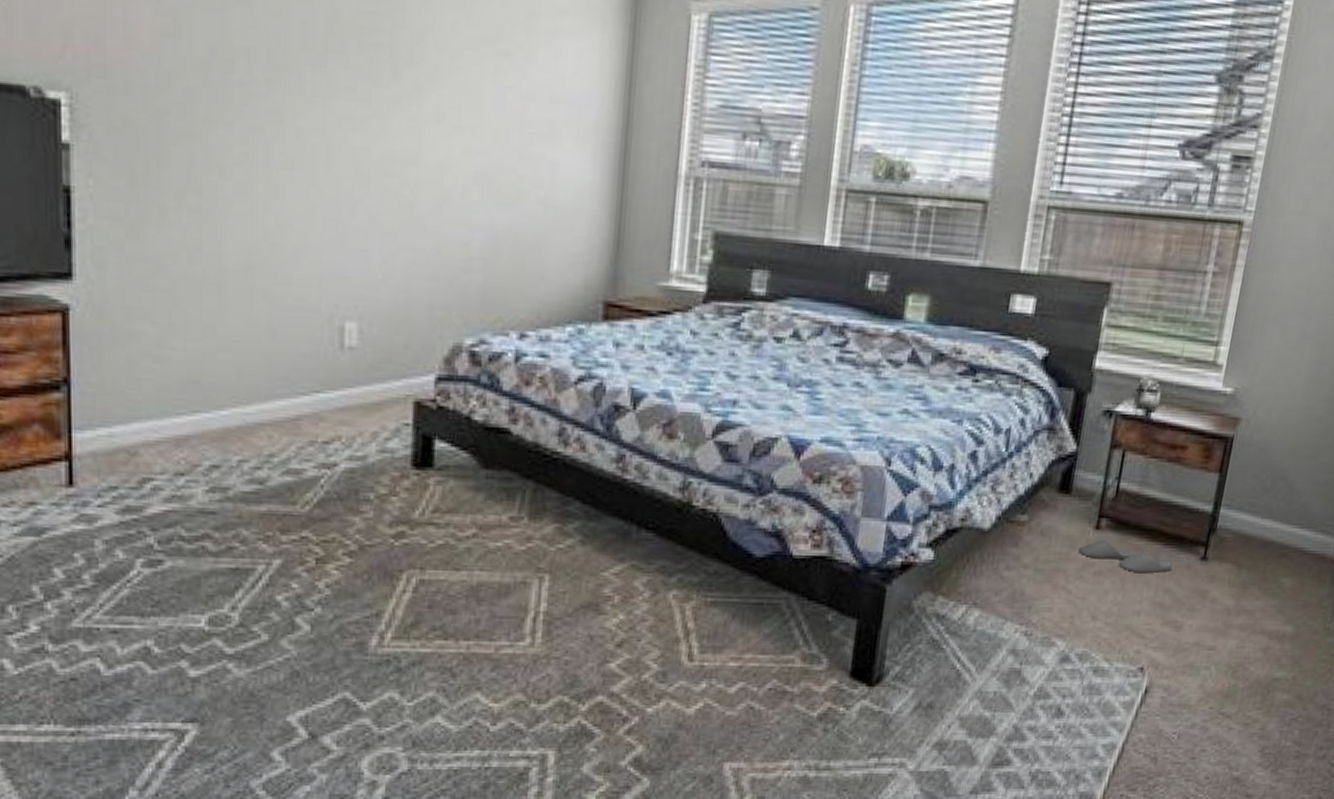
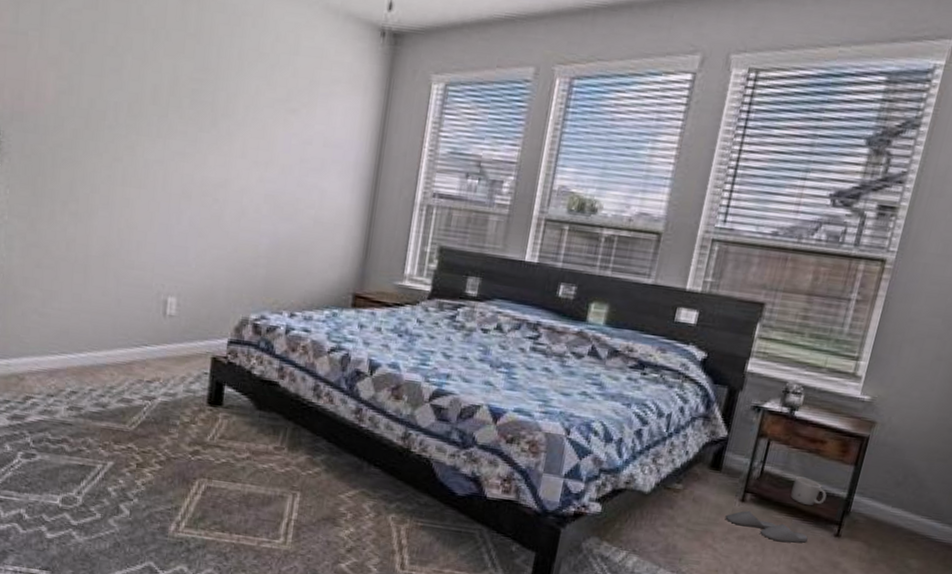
mug: none [1150,492,1191,527] -> present [790,476,827,506]

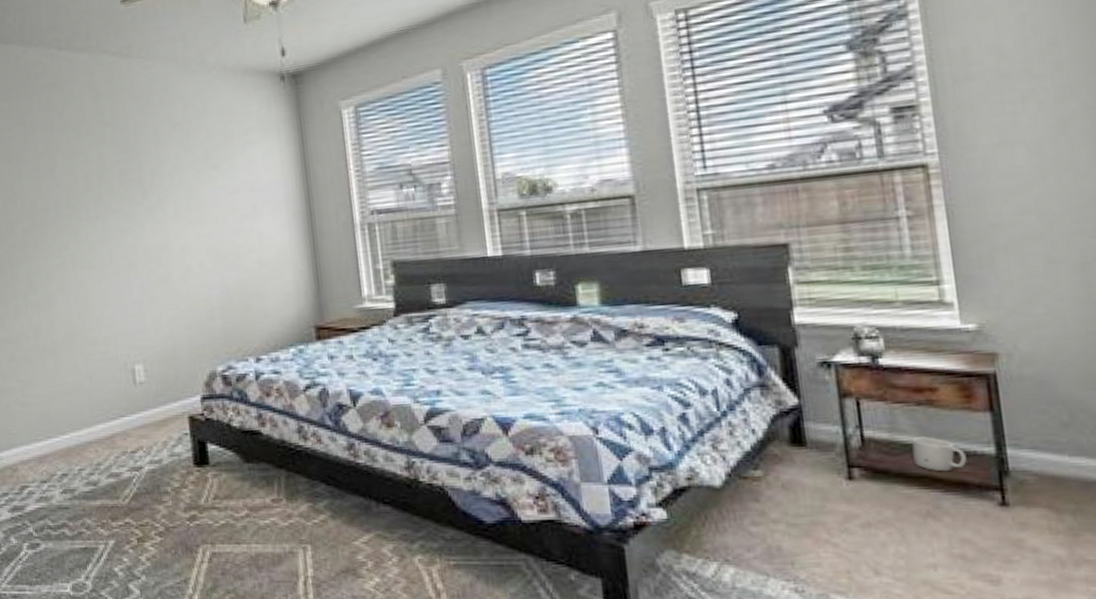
slippers: present [725,510,808,543] -> none [834,489,962,524]

